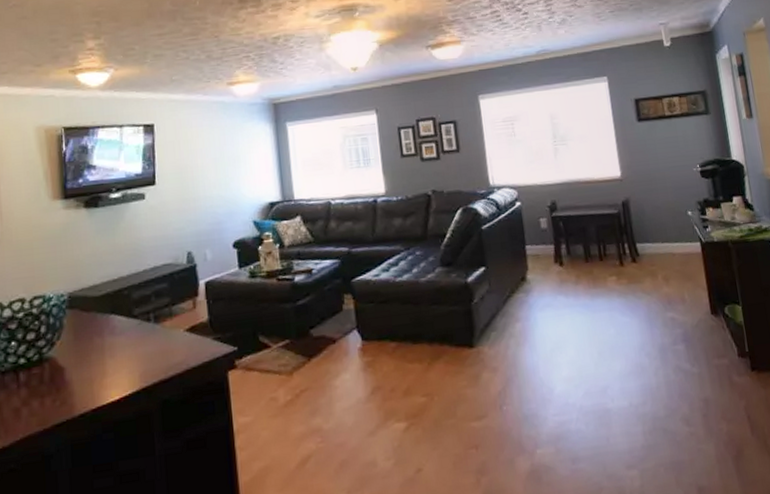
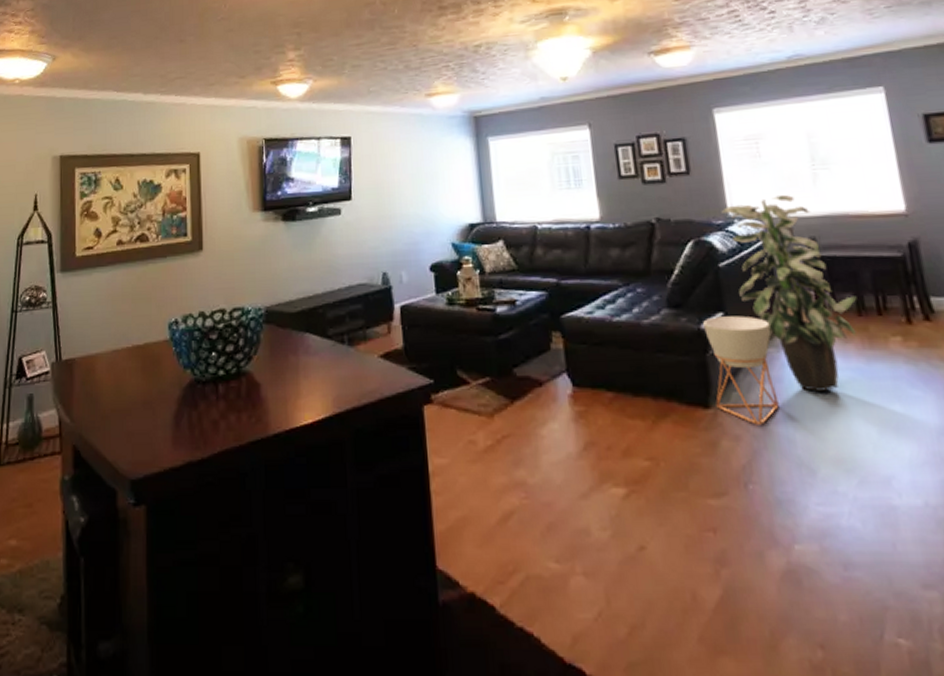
planter: none [469,269,527,358] -> present [703,316,779,425]
indoor plant: none [484,166,585,326] -> present [721,194,857,392]

